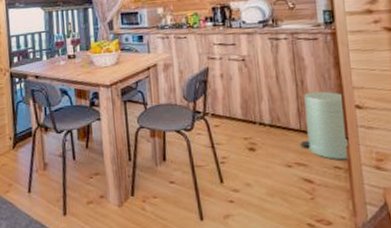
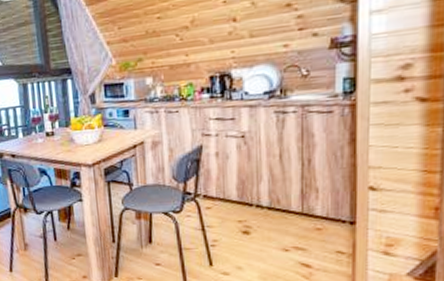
trash can: present [300,91,350,159] -> none [300,171,357,244]

